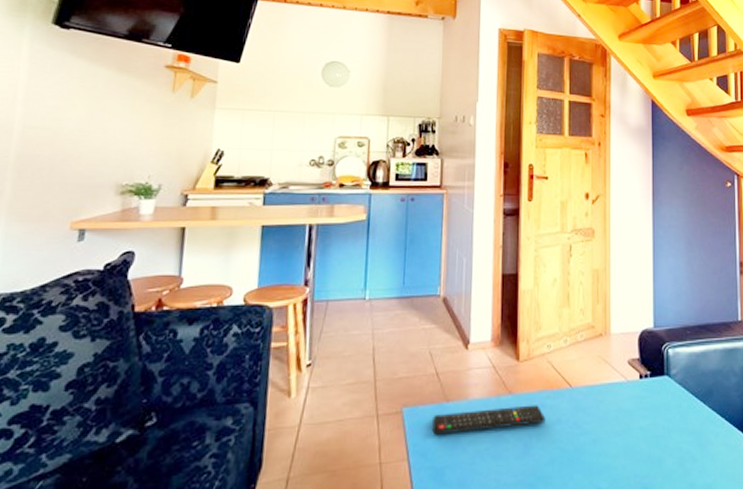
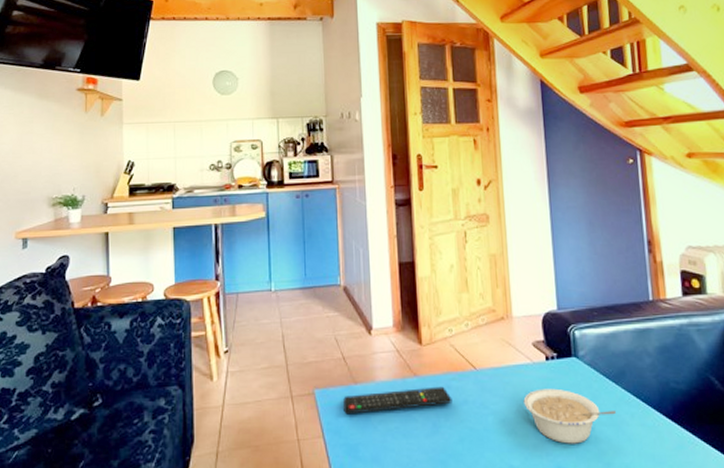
legume: none [615,407,702,465] -> present [523,388,616,444]

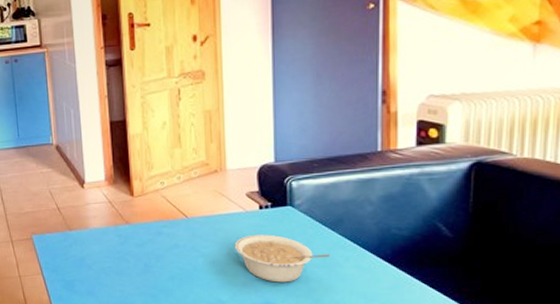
remote control: present [343,386,453,415] -> none [59,232,163,256]

